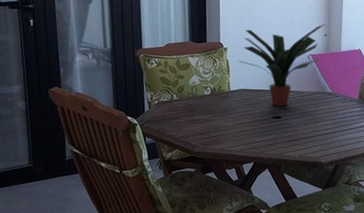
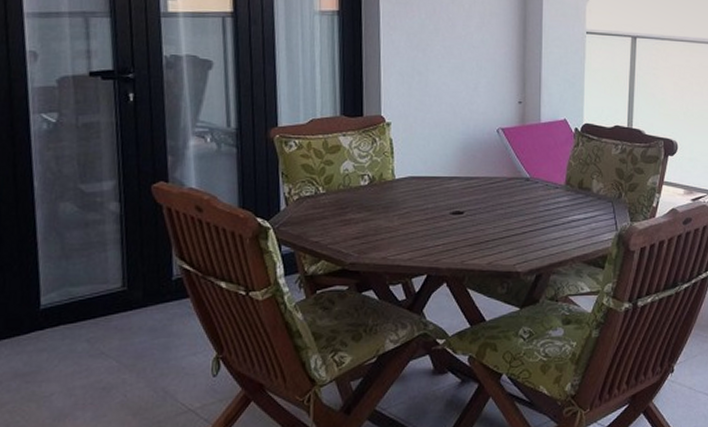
potted plant: present [238,23,326,106] -> none [405,87,520,198]

